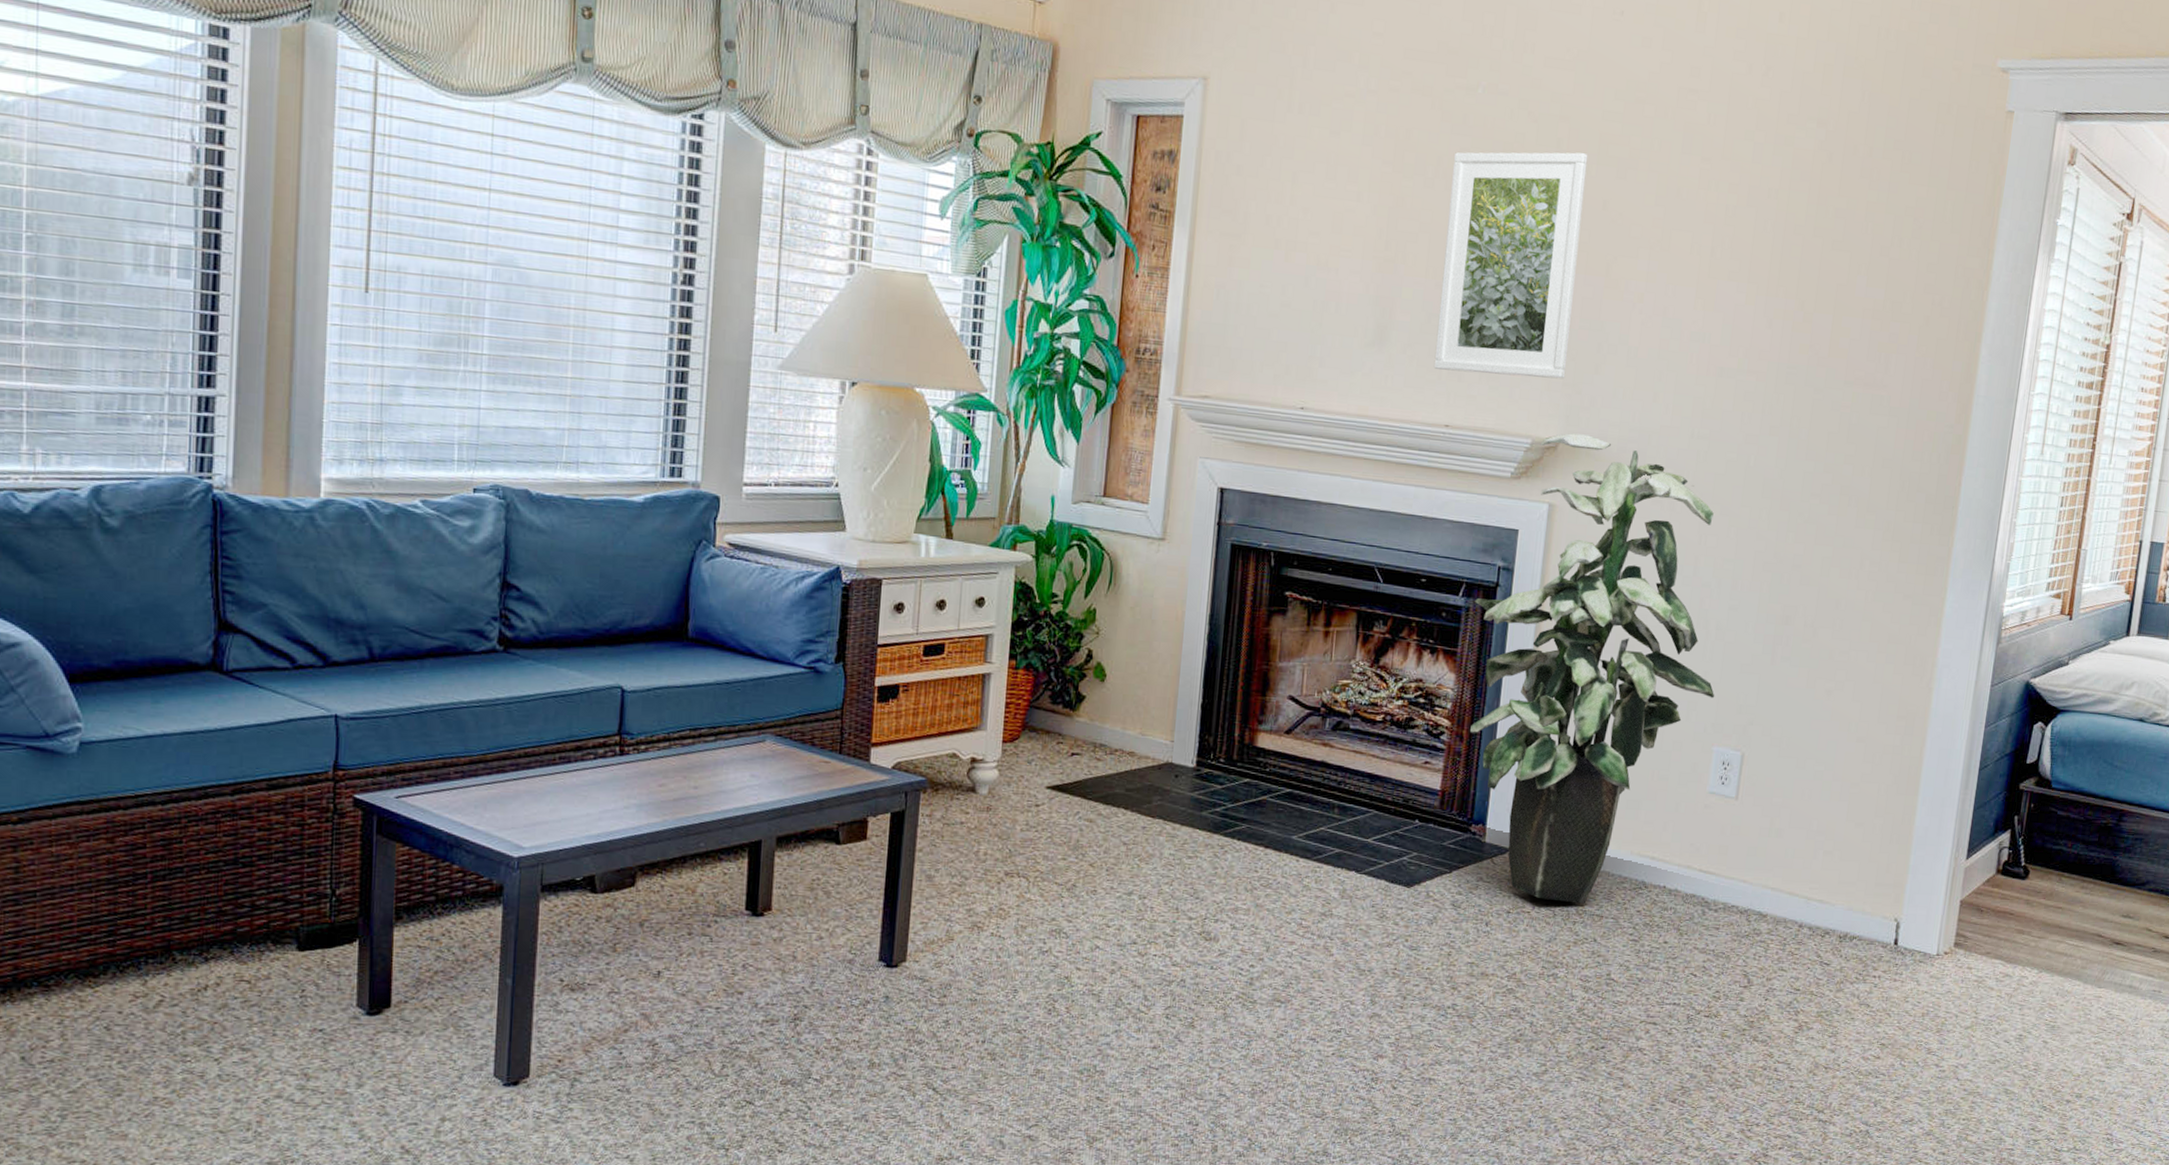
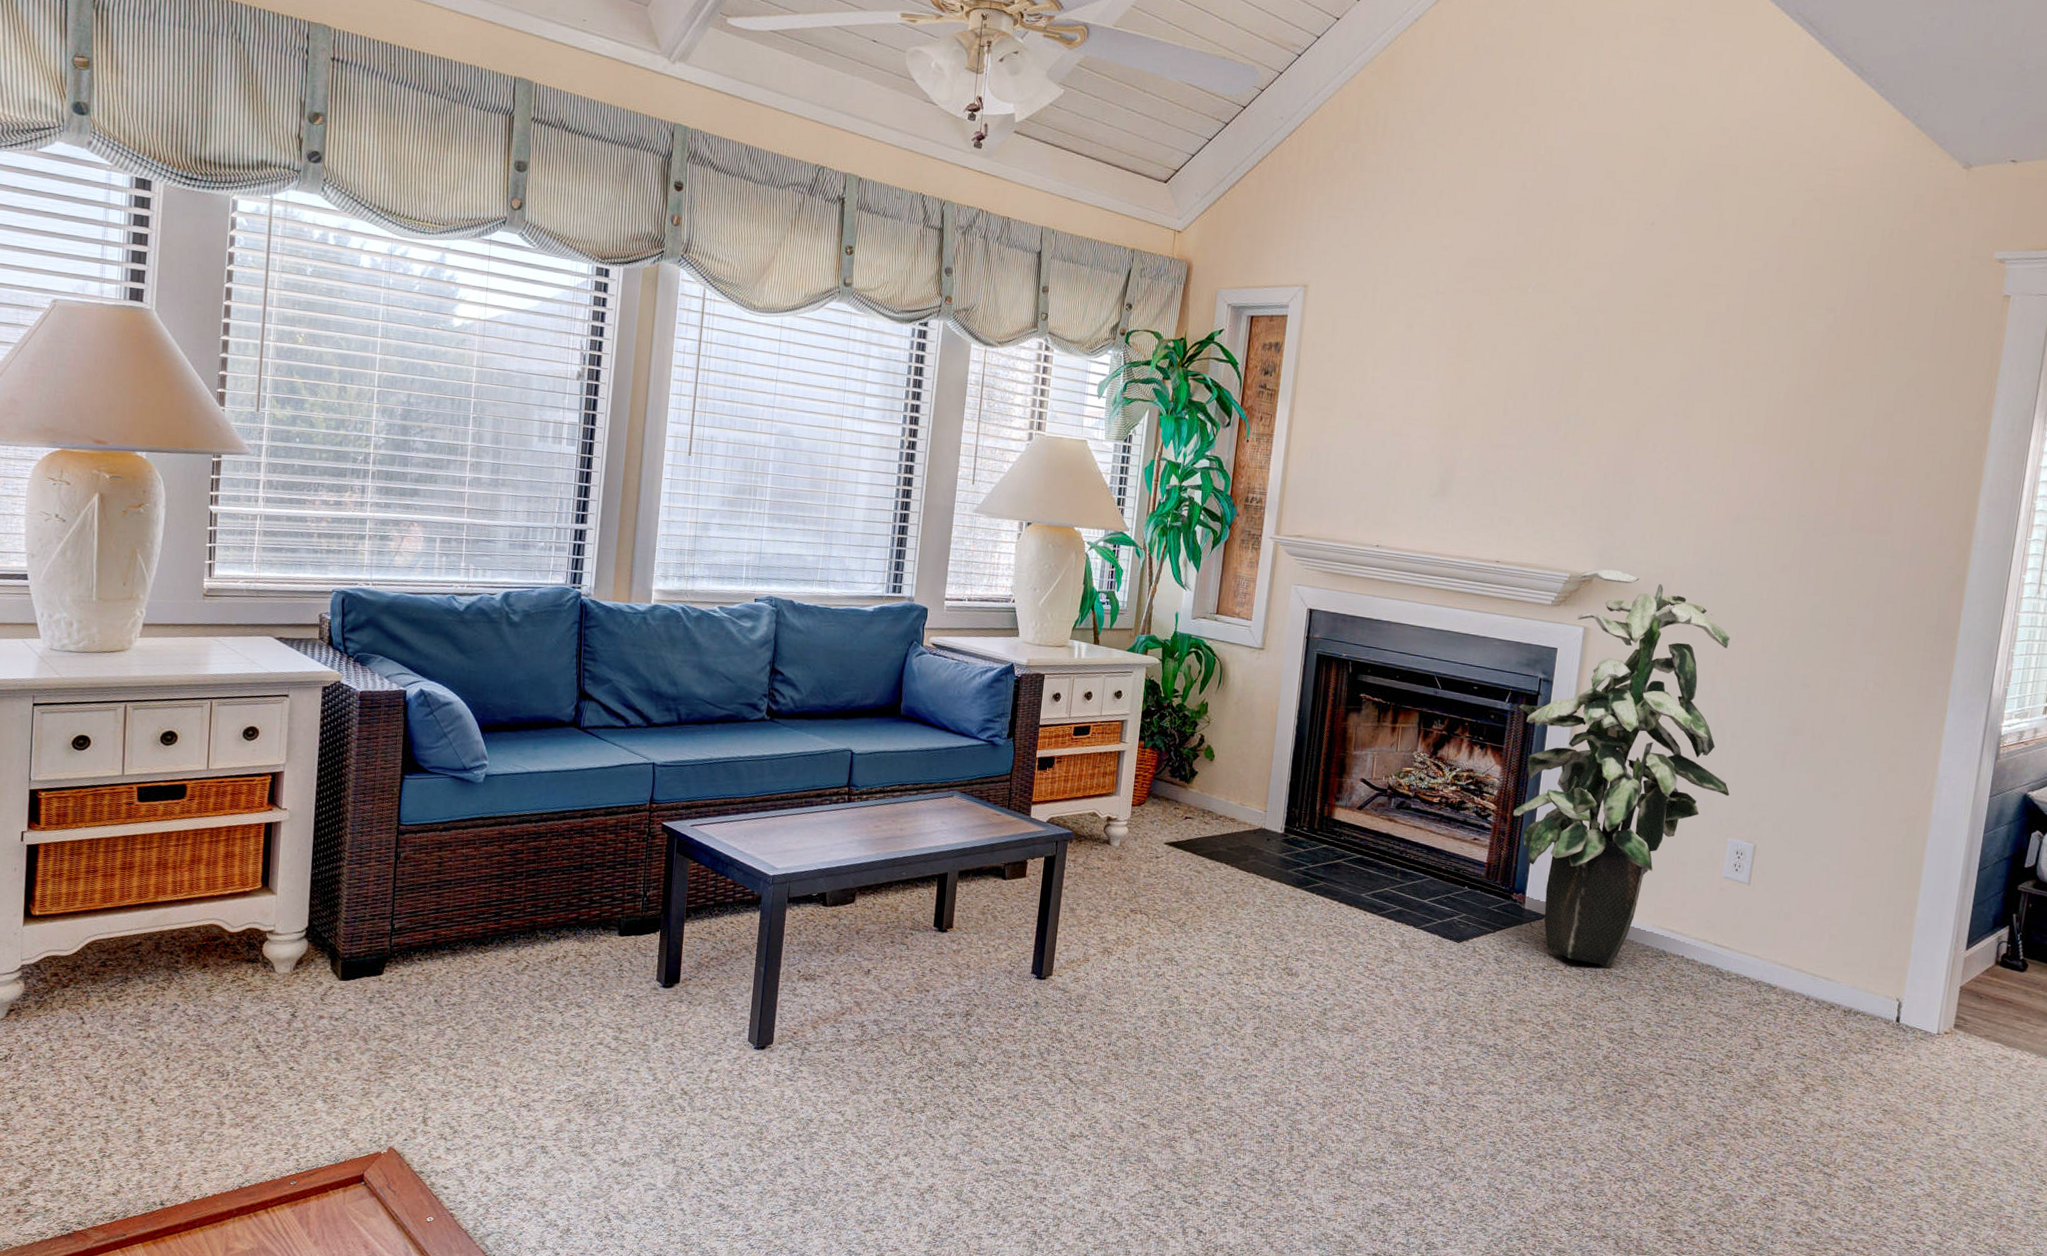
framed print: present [1433,152,1588,380] -> none [1487,338,1622,524]

